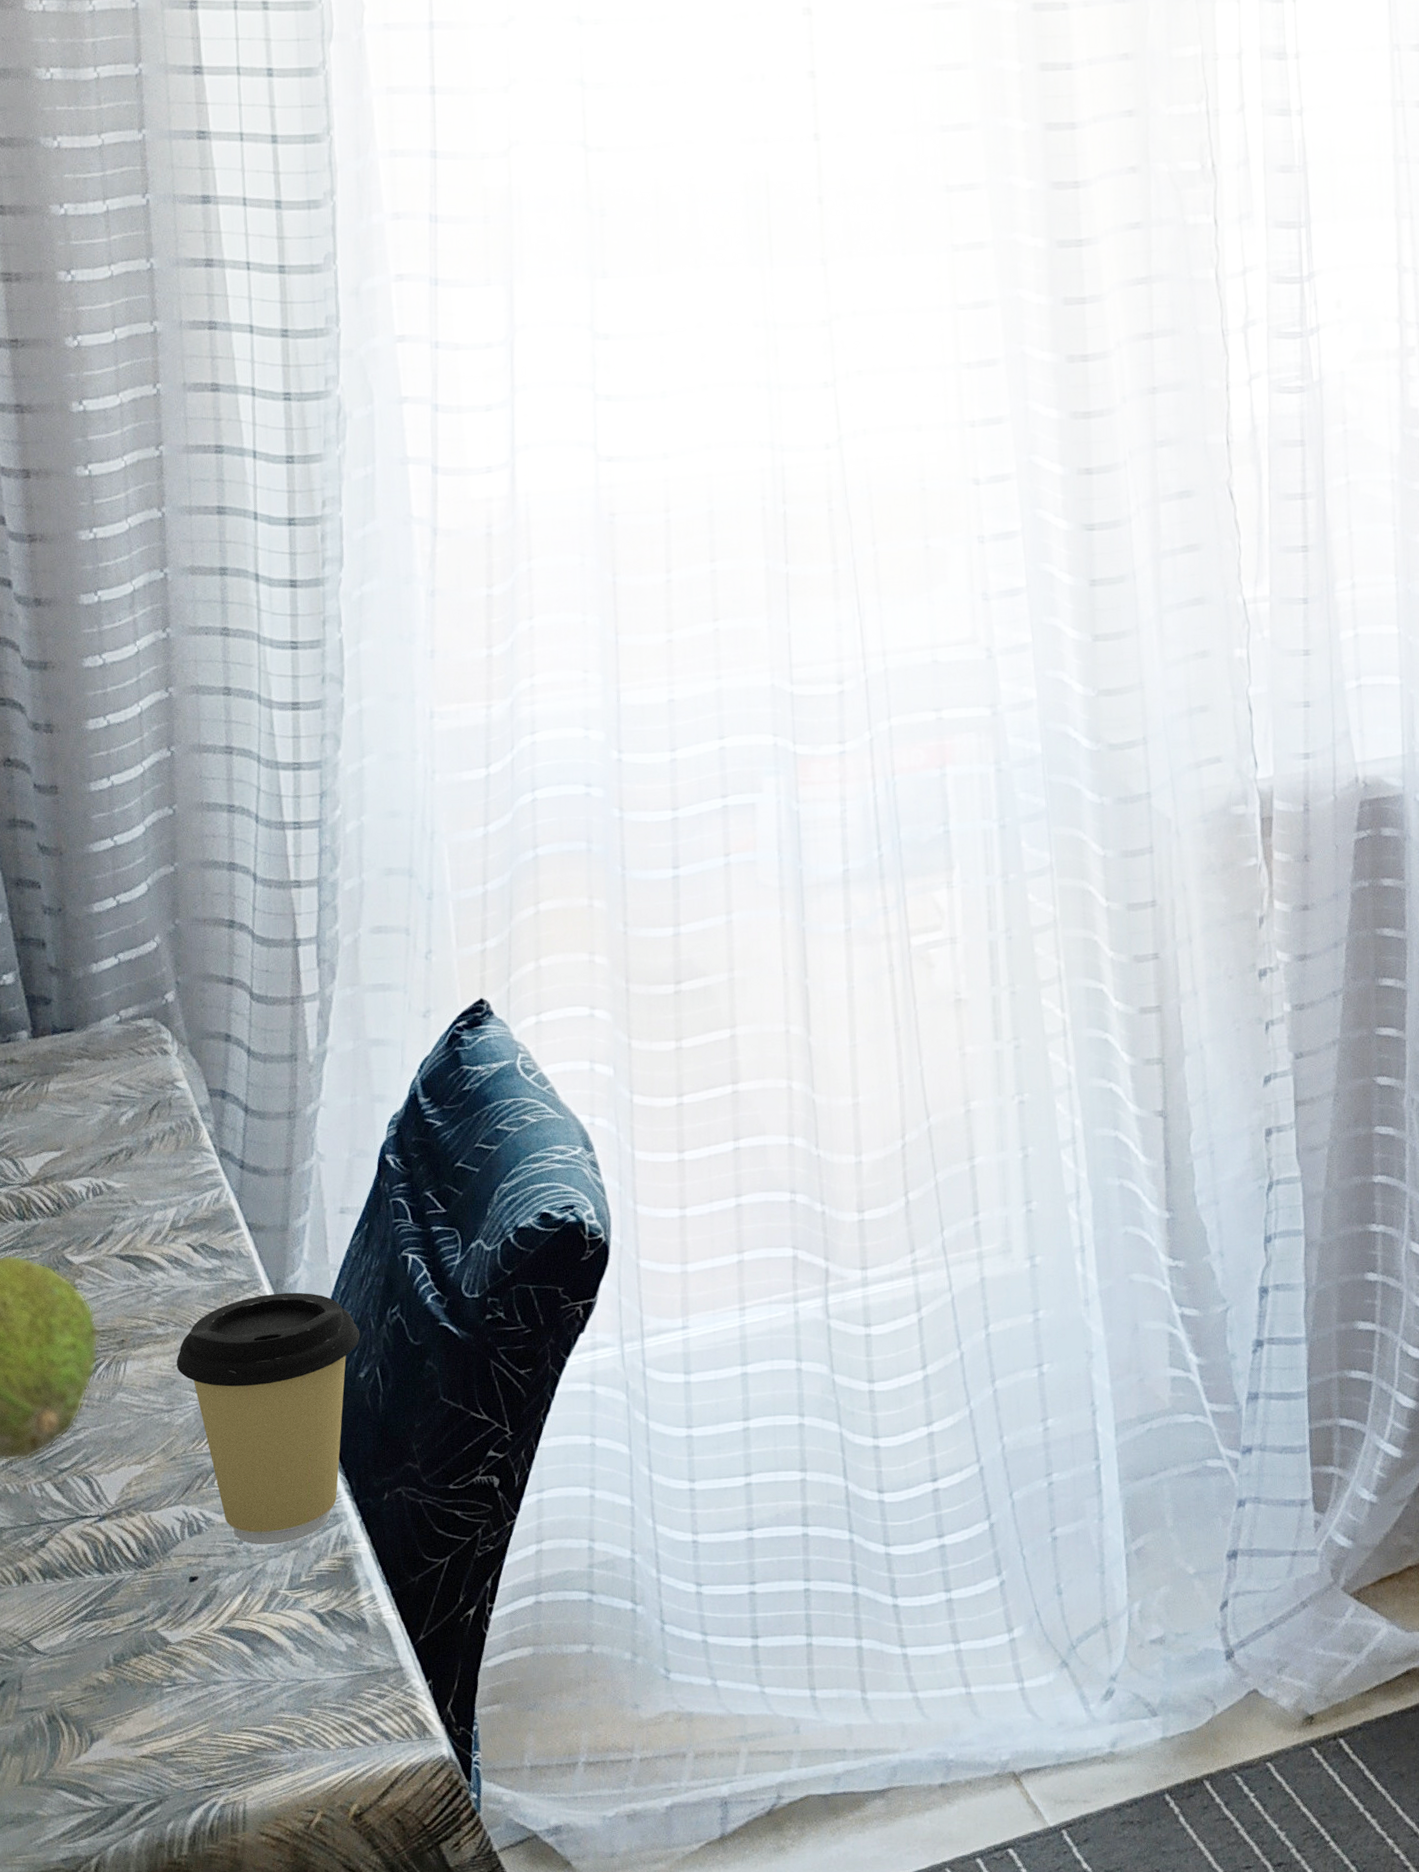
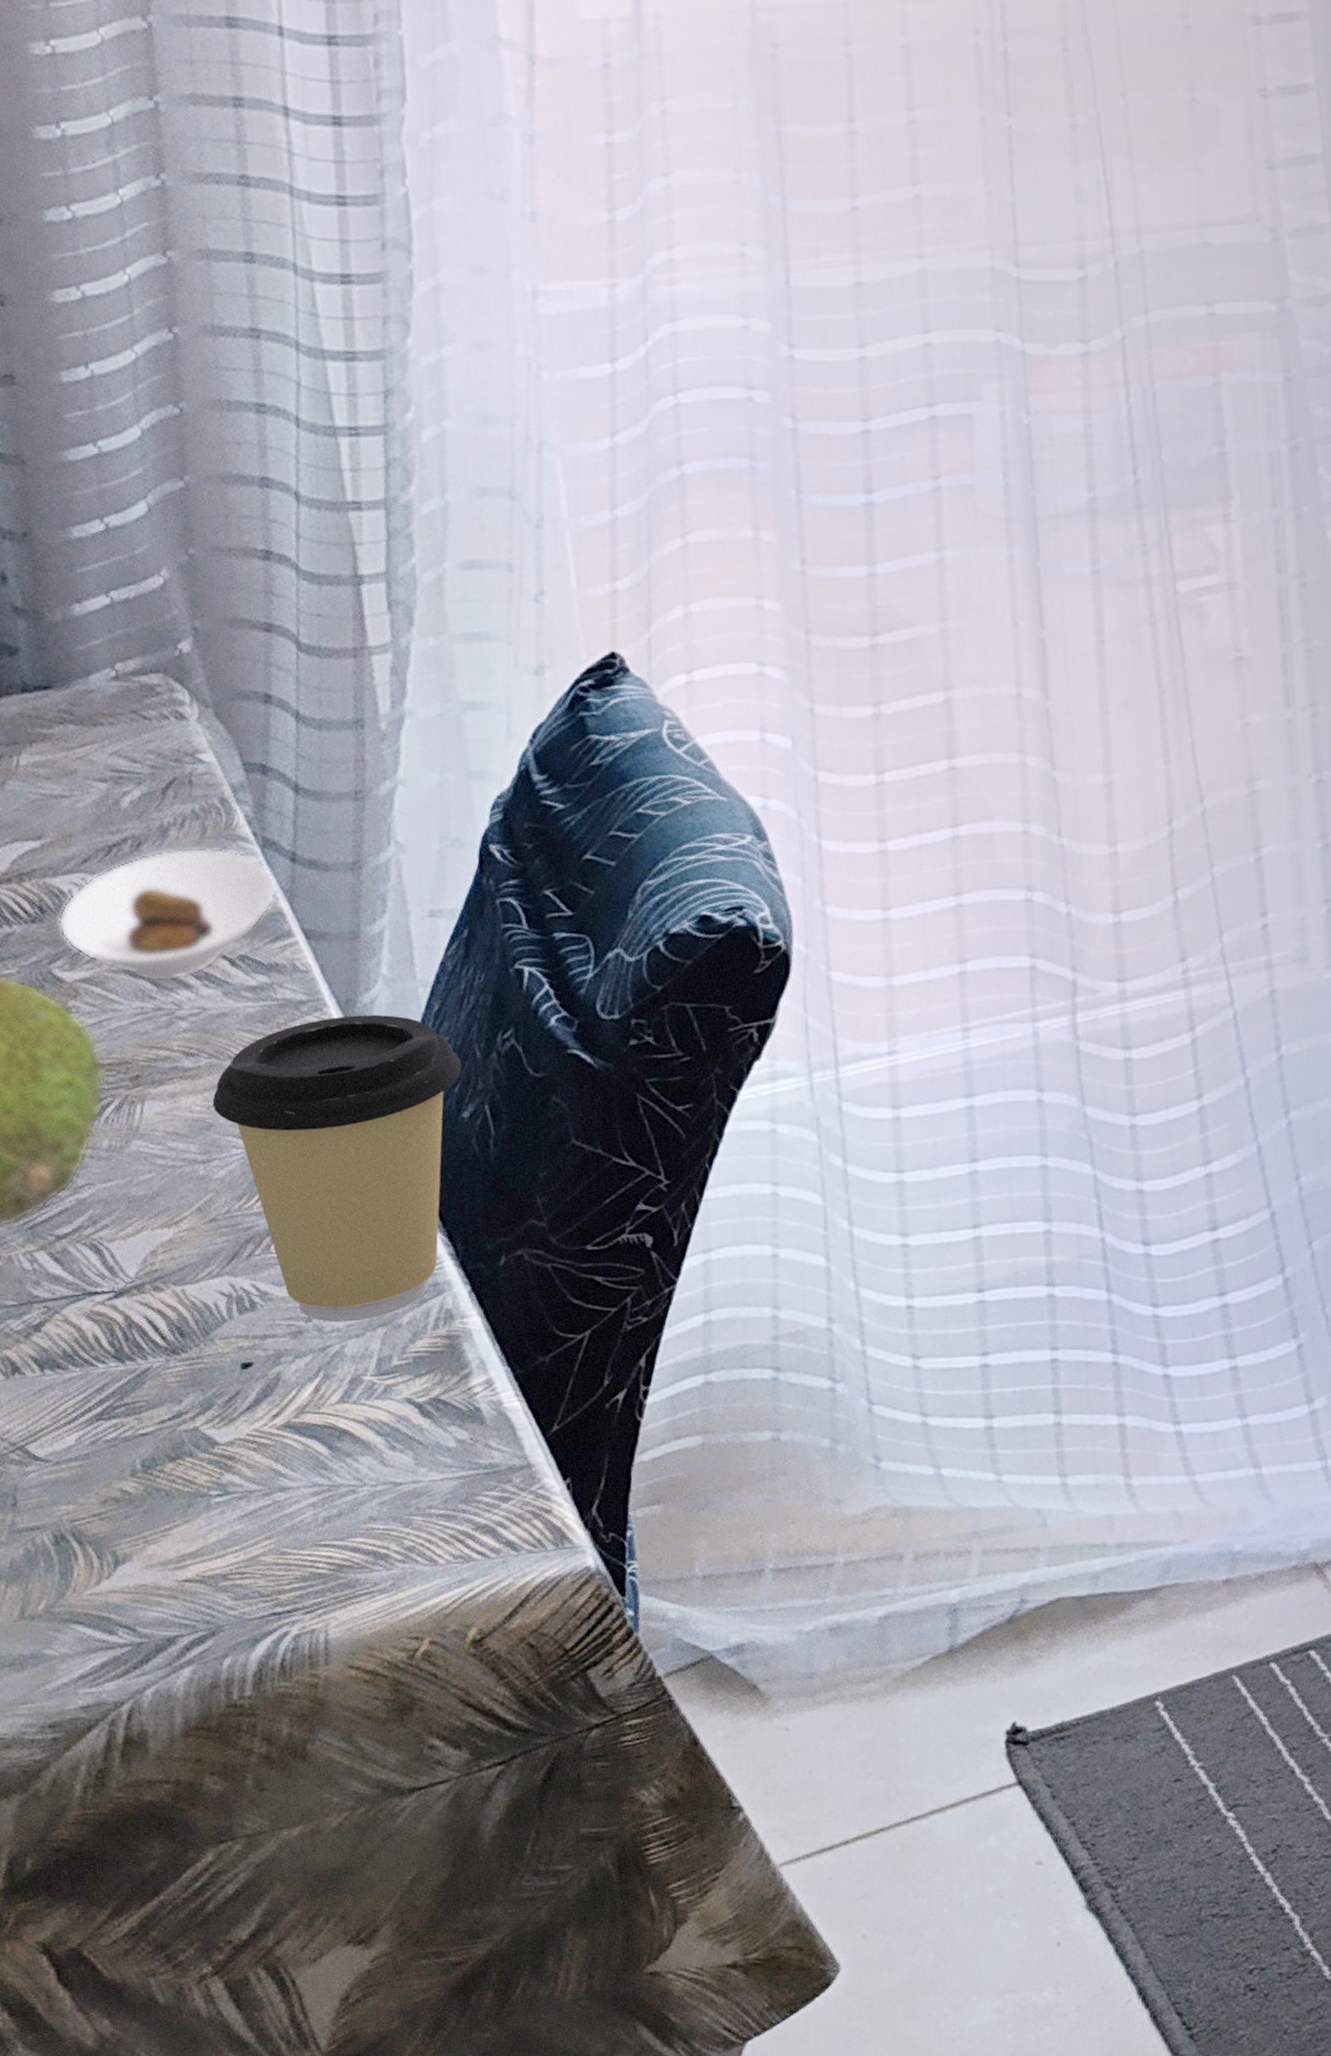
saucer: none [70,1157,230,1265] -> present [57,847,278,982]

